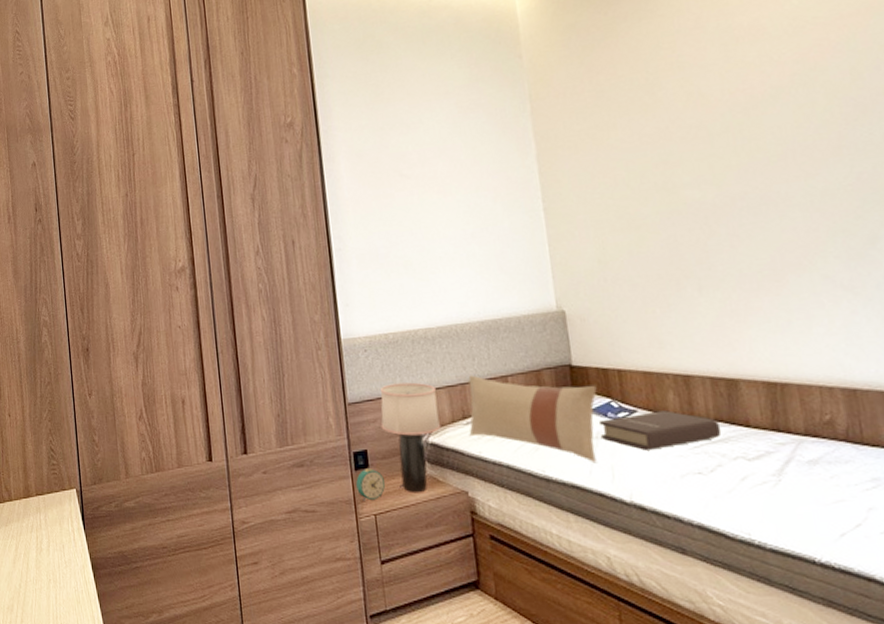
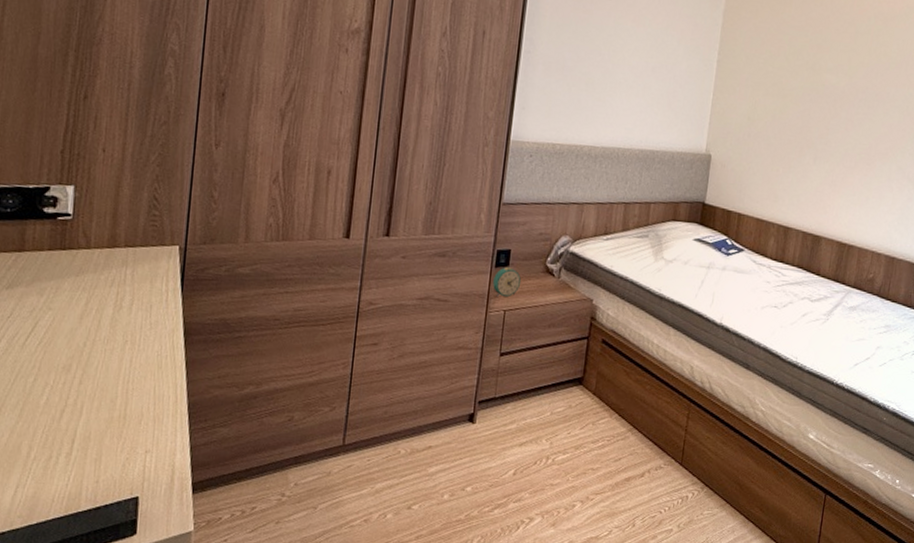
table lamp: present [380,382,442,494] -> none [529,191,587,296]
pillow: present [468,375,597,462] -> none [606,196,719,288]
book: present [598,410,722,450] -> none [711,252,800,284]

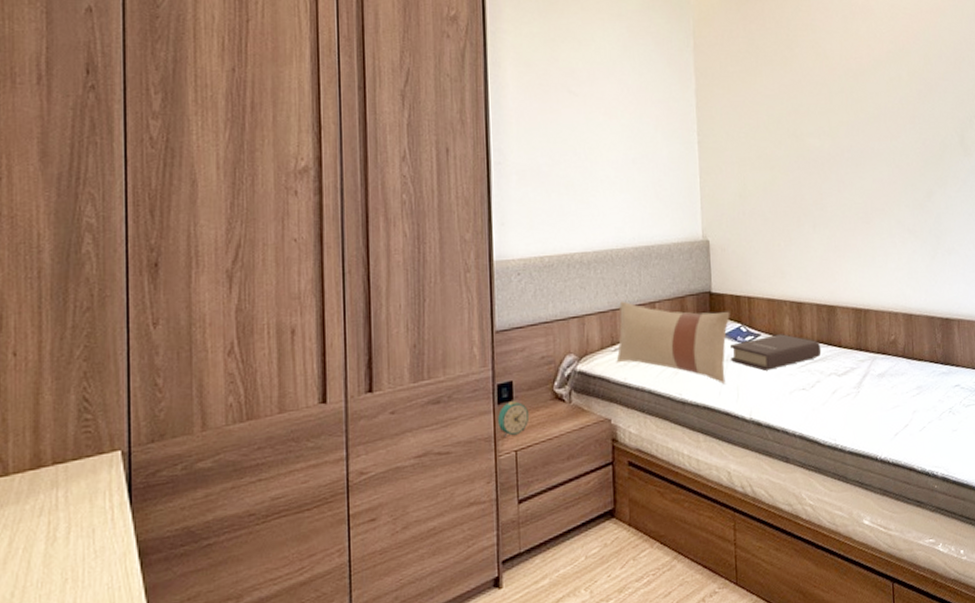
pillow: none [606,196,719,288] -> present [616,301,730,384]
book: none [711,252,800,284] -> present [729,334,822,371]

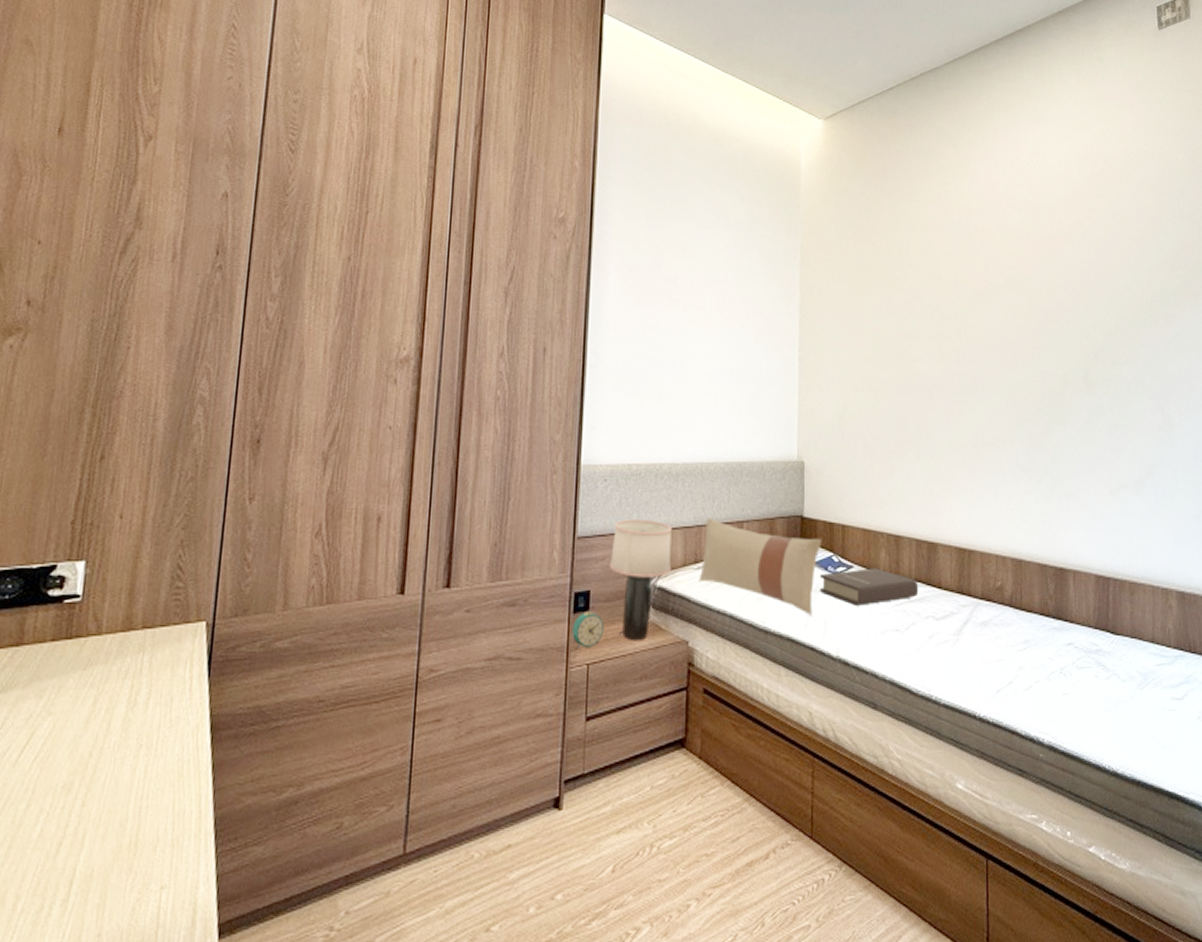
table lamp: none [529,308,590,425] -> present [609,519,672,642]

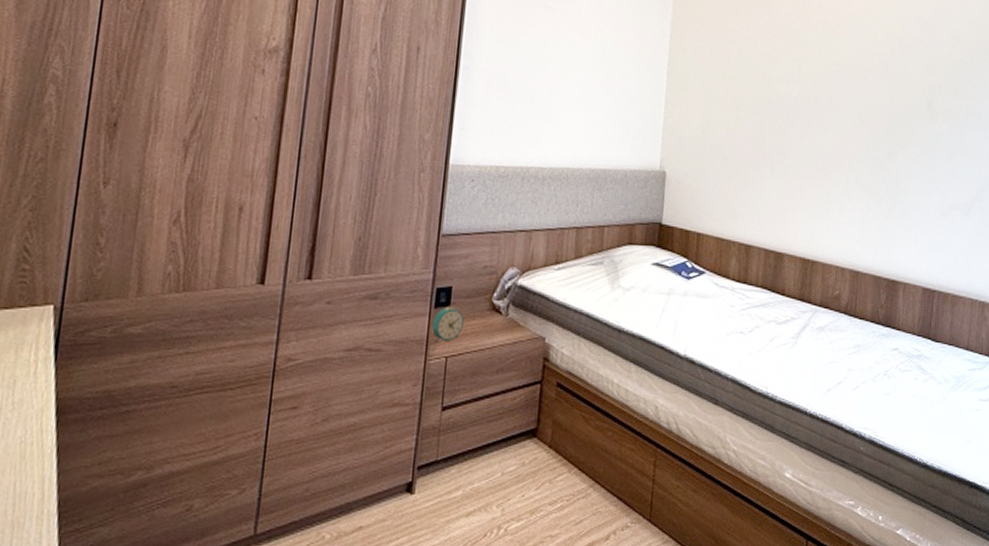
table lamp: present [609,519,672,642] -> none [472,219,535,337]
pillow: present [698,517,822,615] -> none [558,221,678,317]
book: present [819,568,919,606] -> none [671,274,764,309]

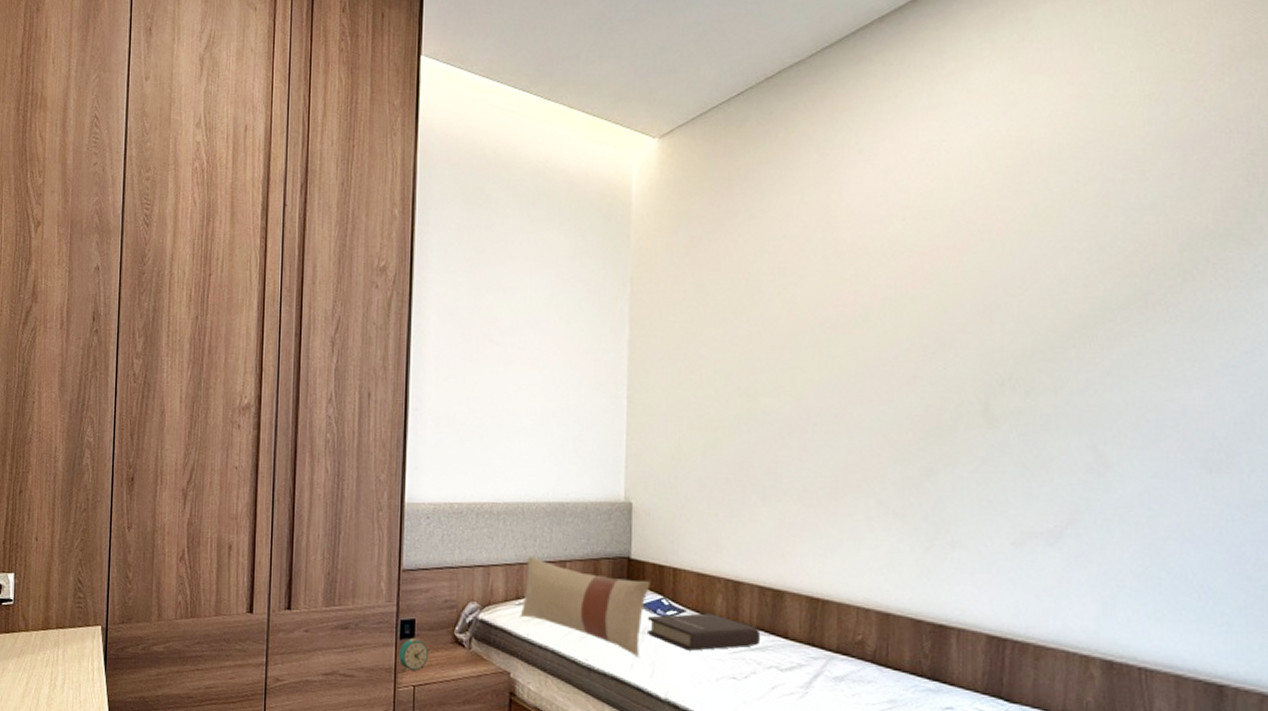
pillow: none [558,221,678,317] -> present [520,556,651,657]
book: none [671,274,764,309] -> present [646,613,761,651]

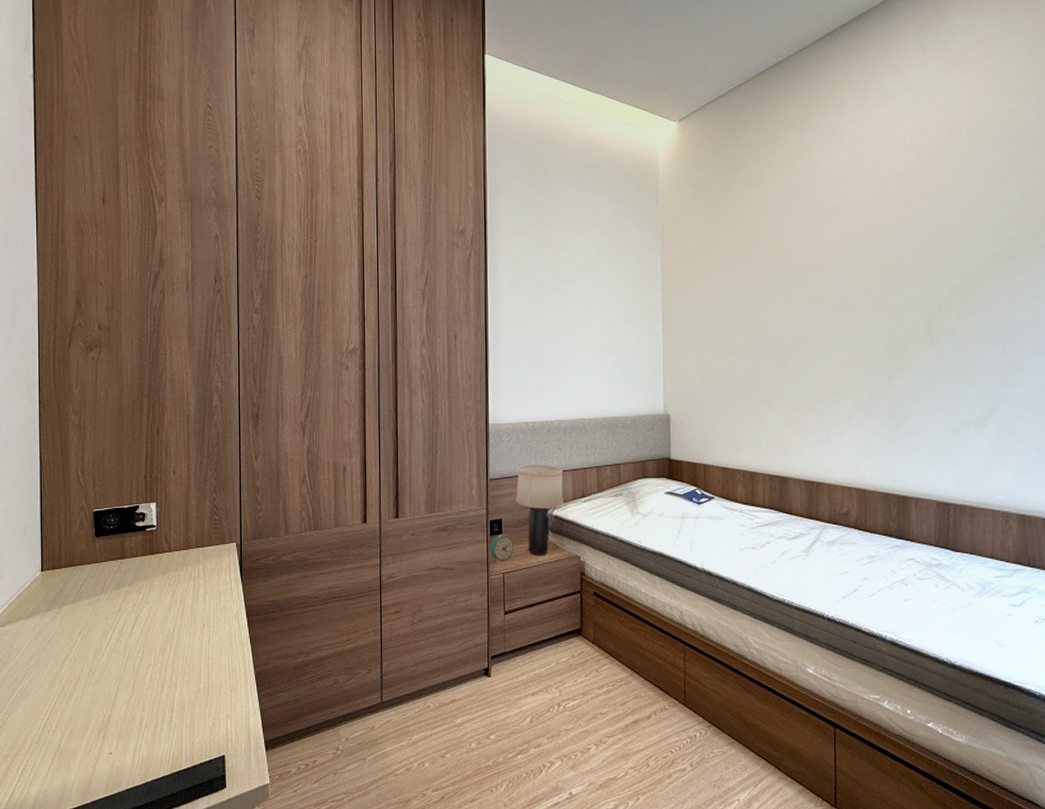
table lamp: none [432,555,493,669] -> present [515,464,564,557]
pillow: present [520,556,651,657] -> none [586,461,687,536]
book: present [646,613,761,651] -> none [685,499,772,529]

